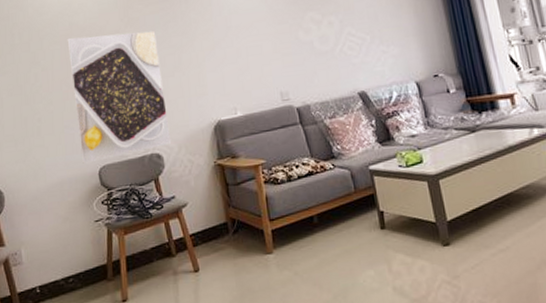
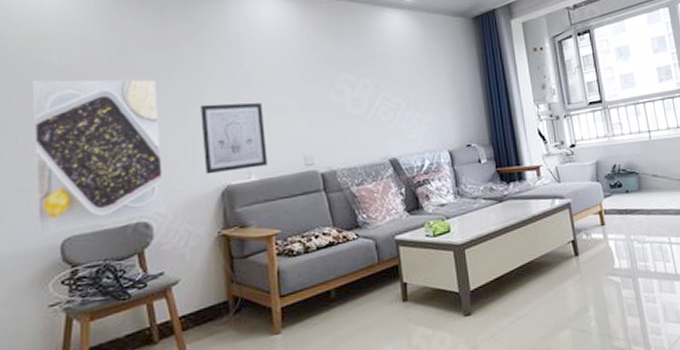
wall art: none [191,45,250,112] -> present [201,103,267,175]

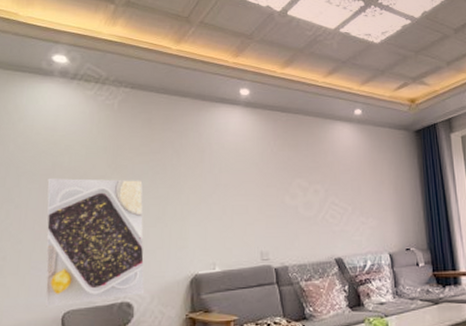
wall art: present [201,103,267,175] -> none [176,202,230,264]

